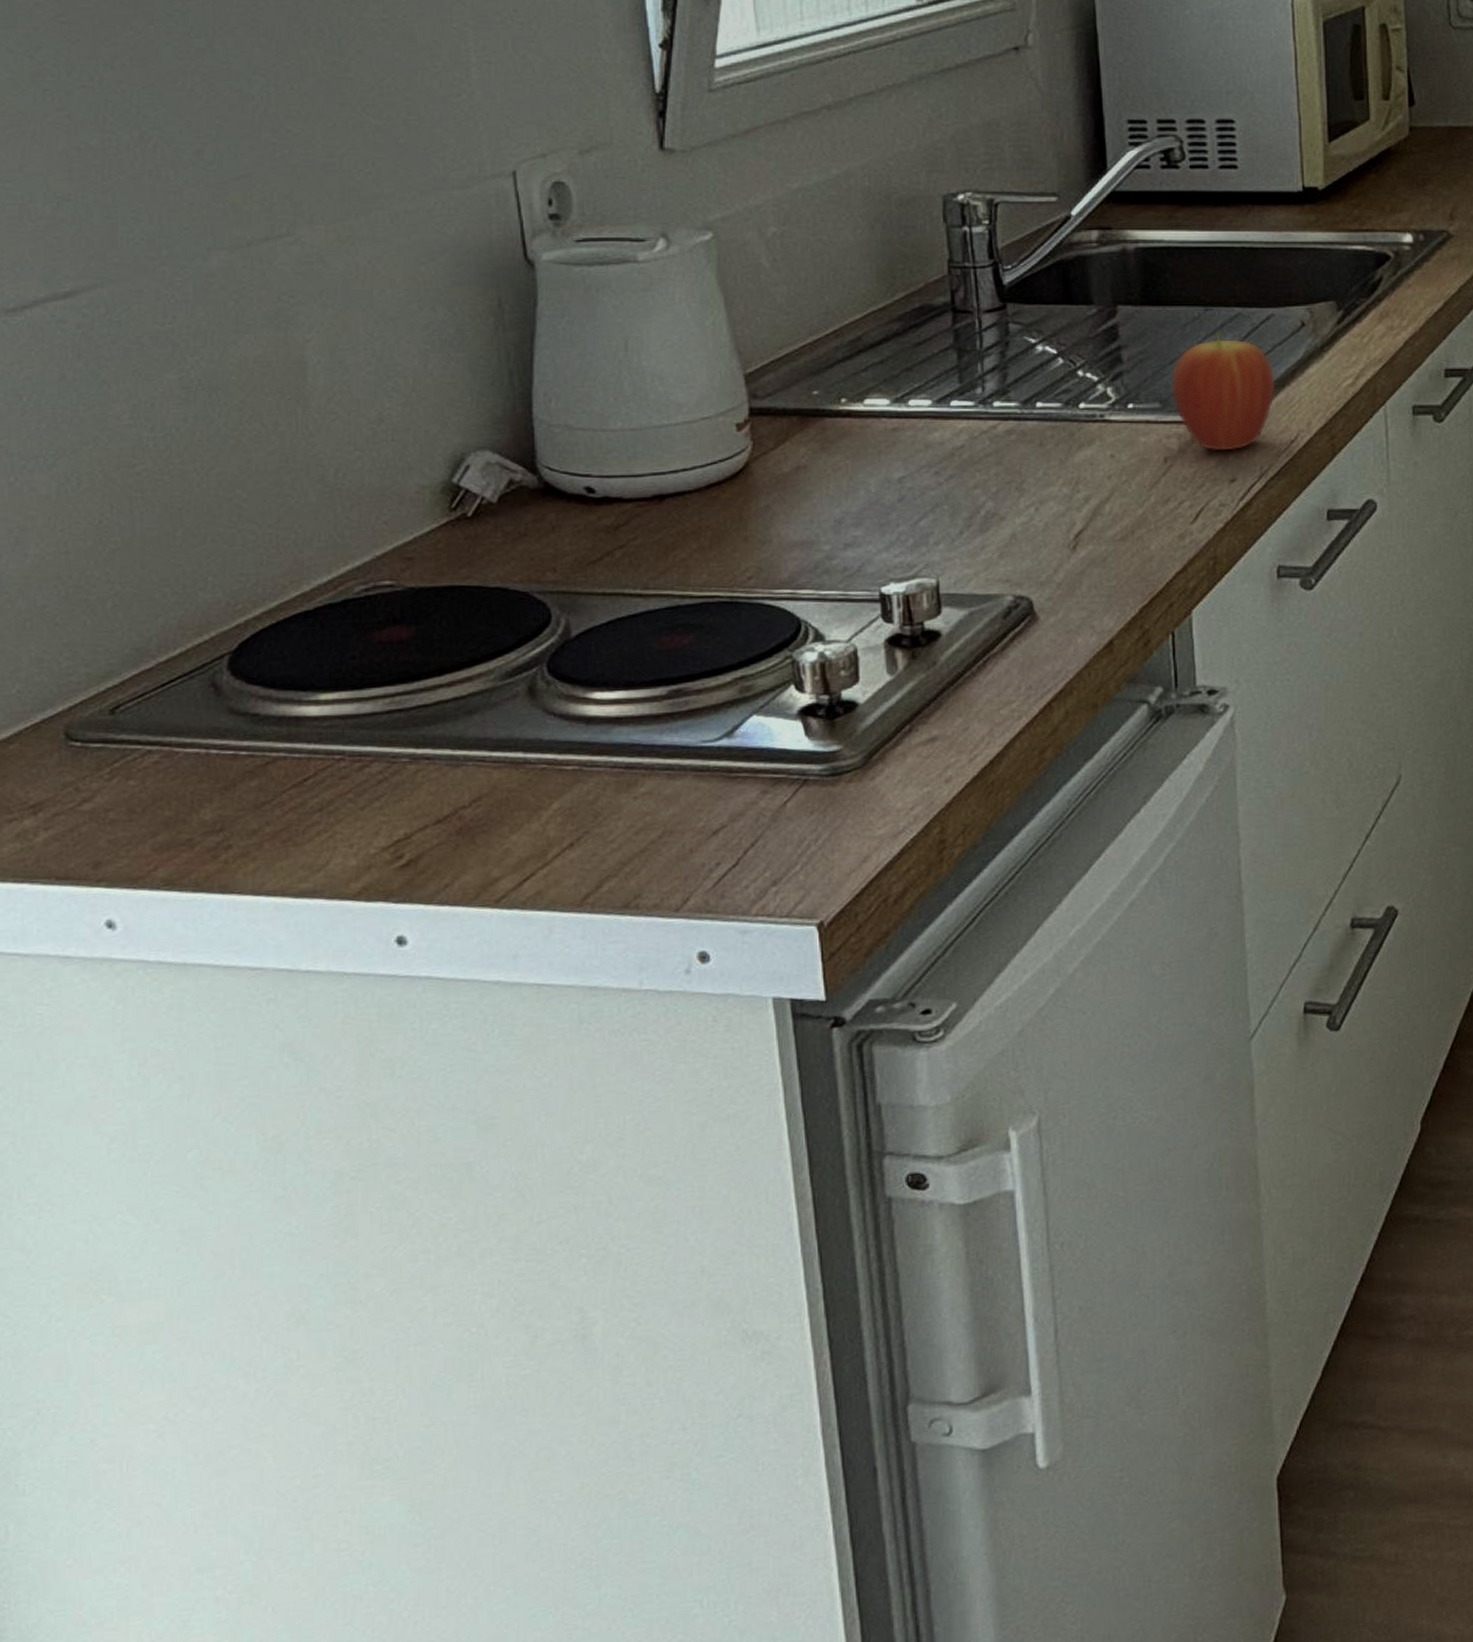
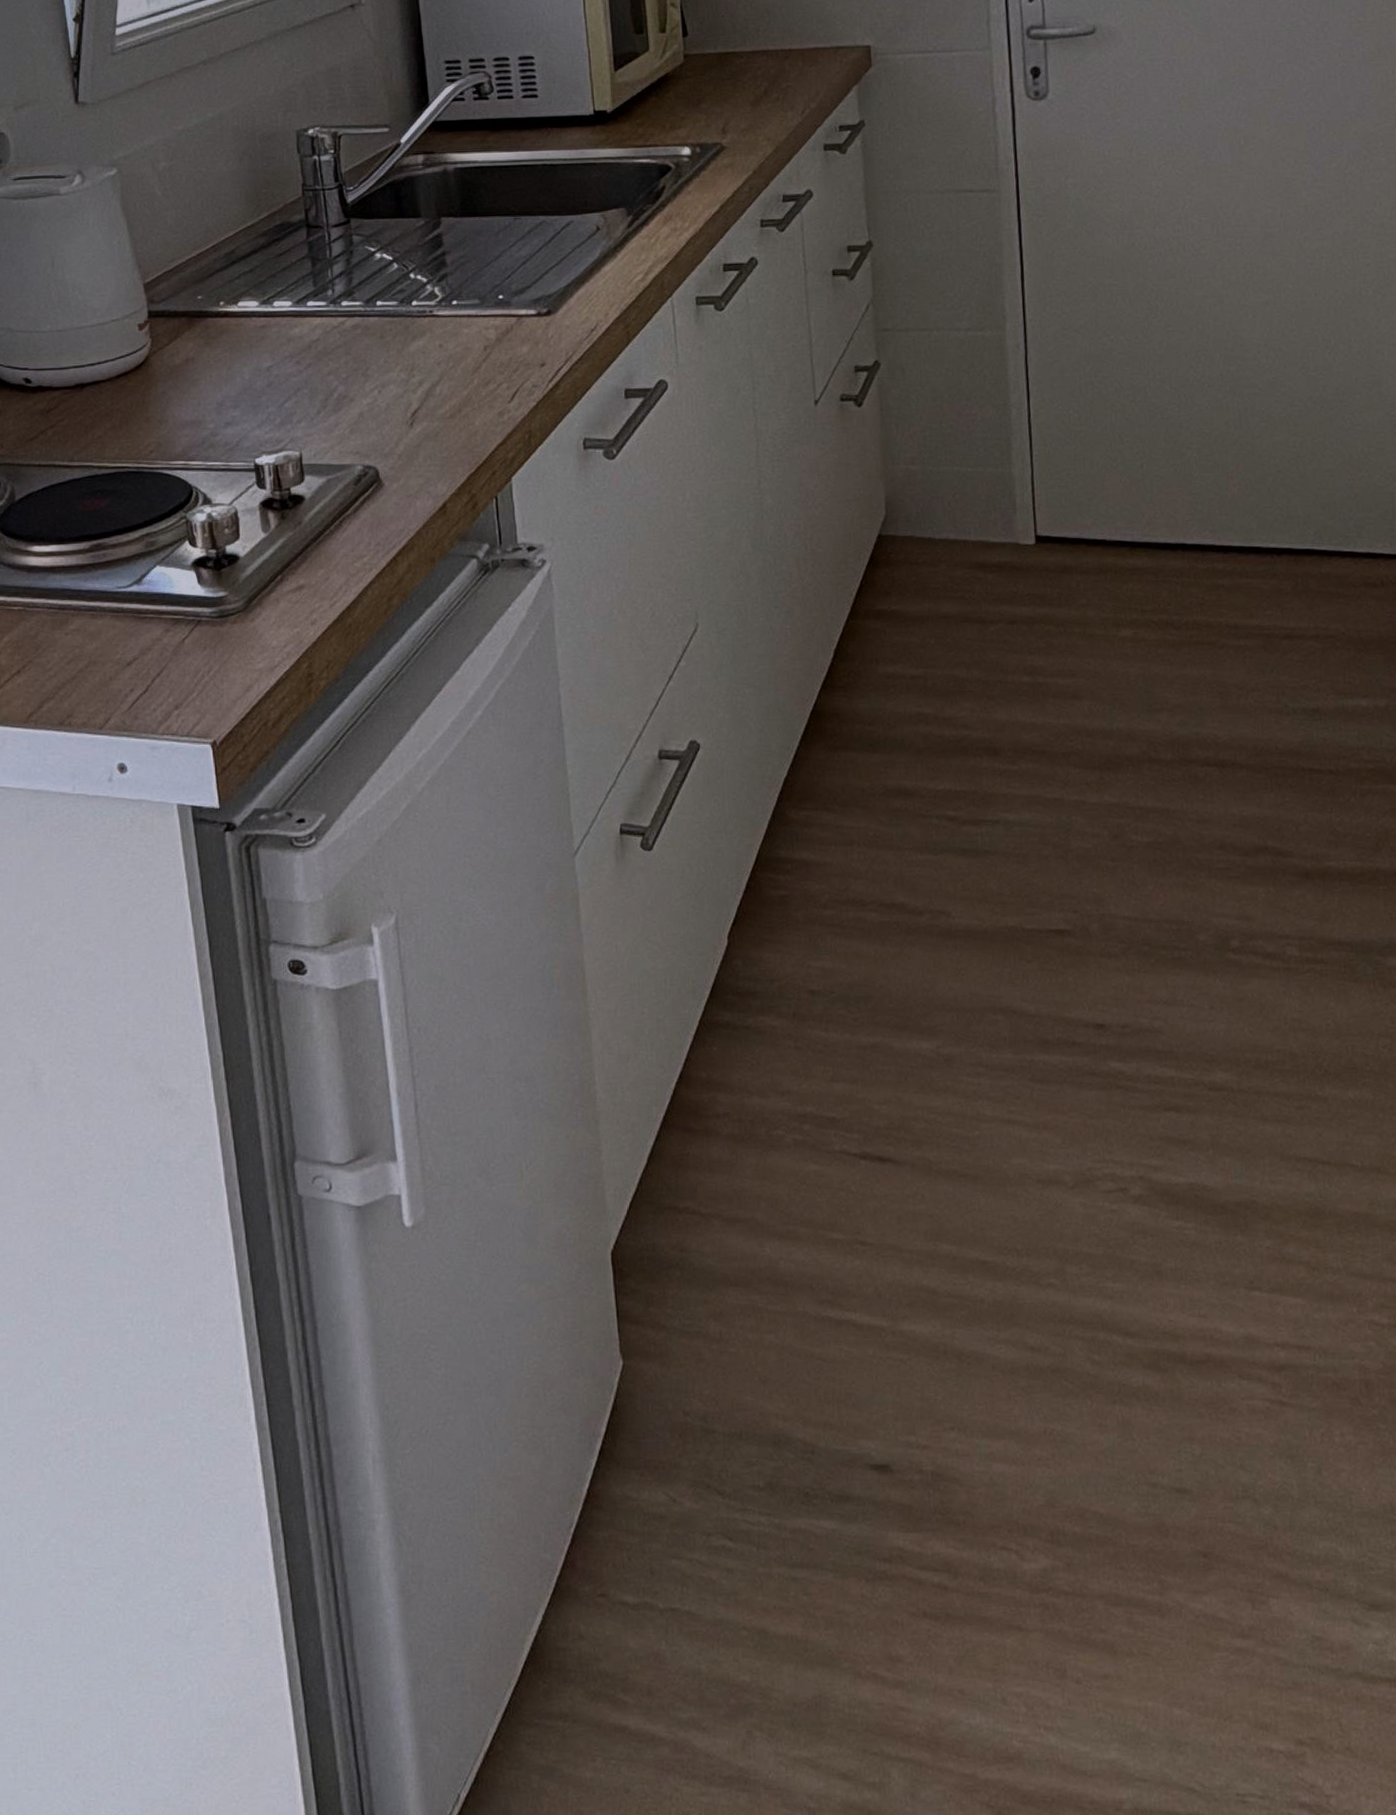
fruit: present [1171,332,1276,452] -> none [488,237,577,340]

